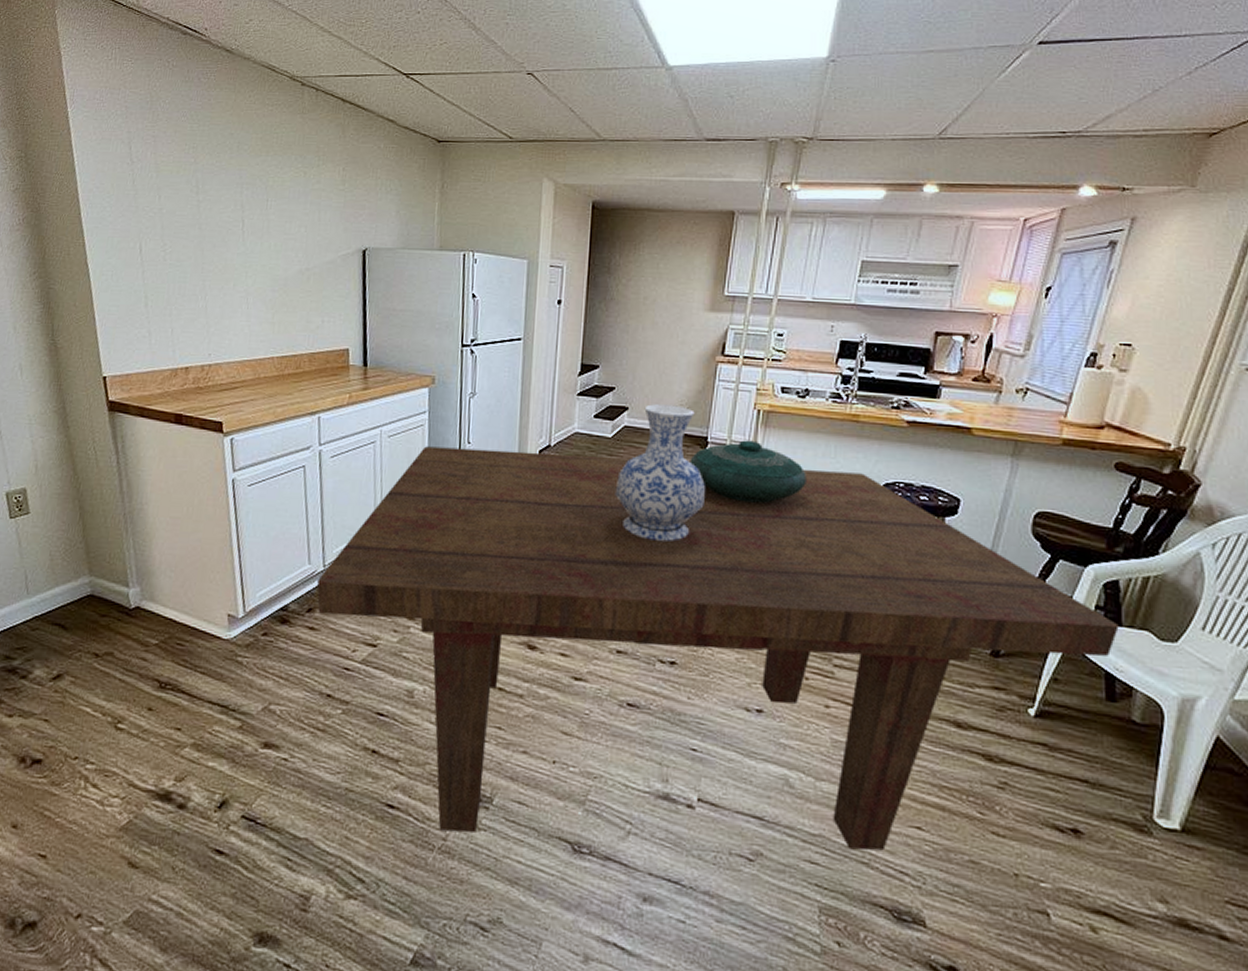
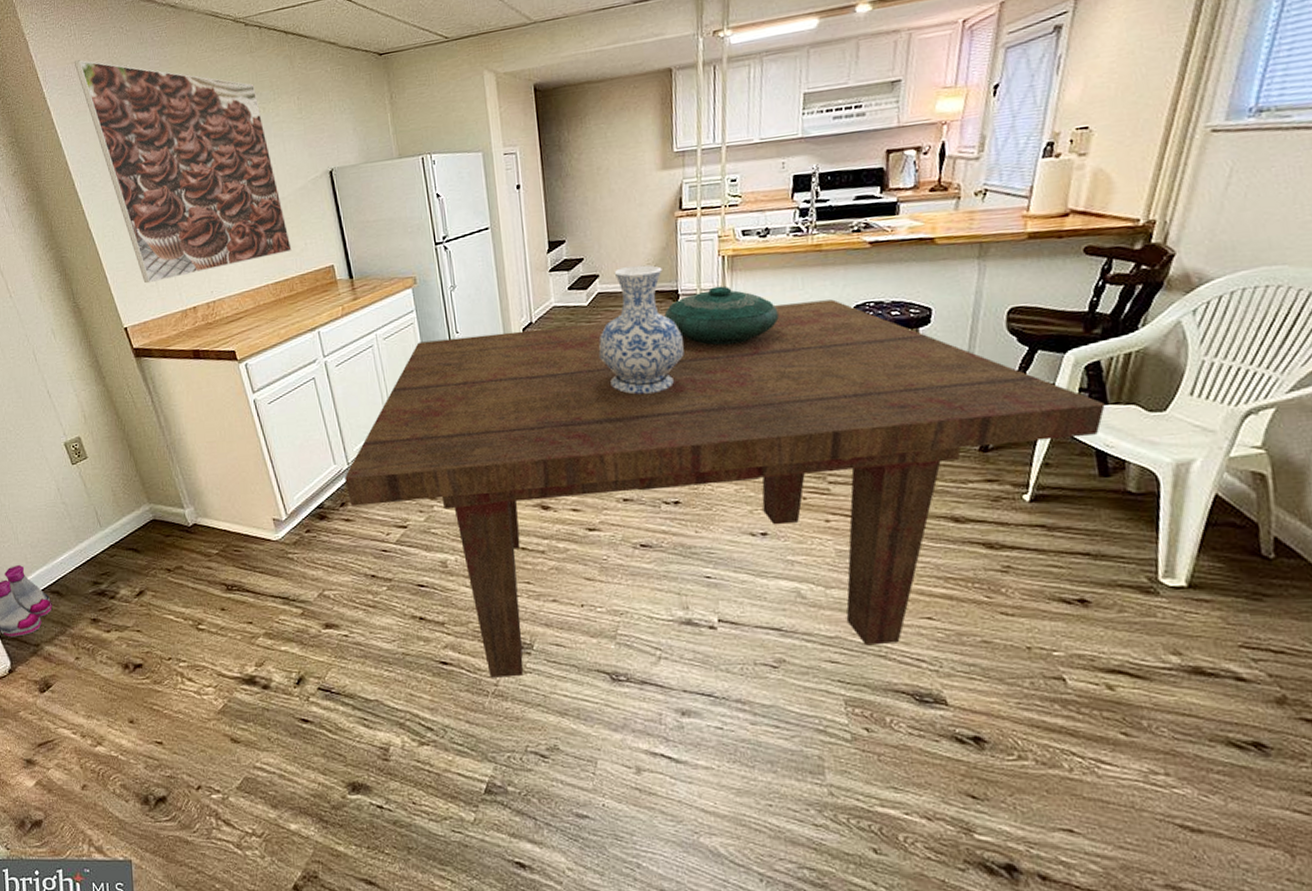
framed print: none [108,86,307,334] -> present [74,60,292,284]

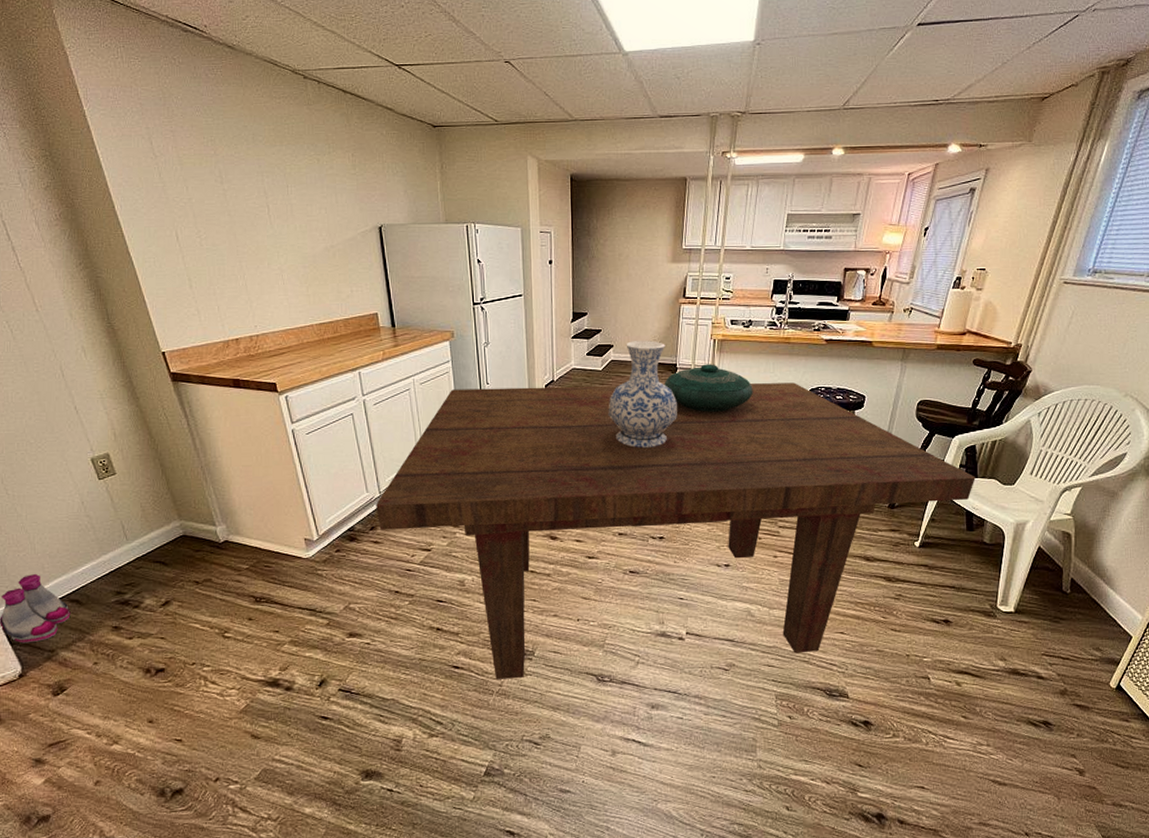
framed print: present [74,60,292,284] -> none [119,84,338,312]

